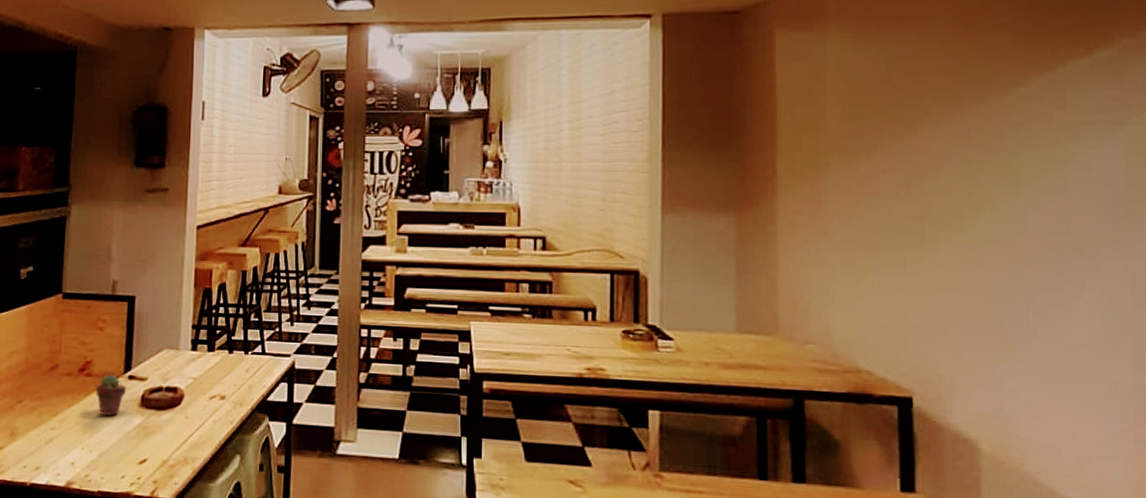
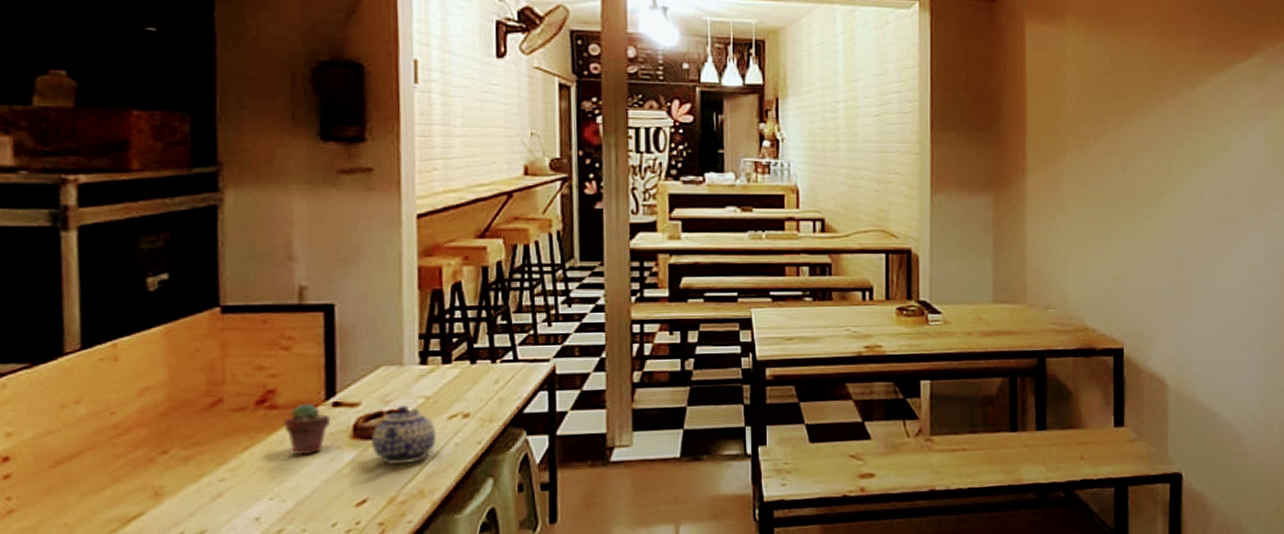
teapot: none [152,383,199,434] -> present [371,405,436,465]

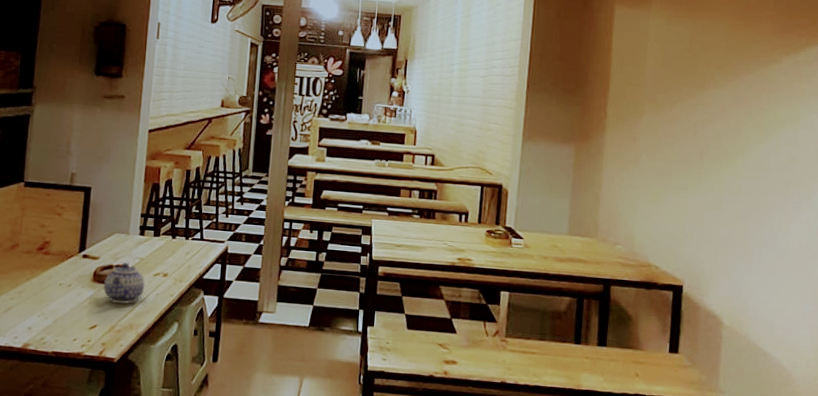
potted succulent: present [283,403,331,455] -> none [52,253,81,289]

